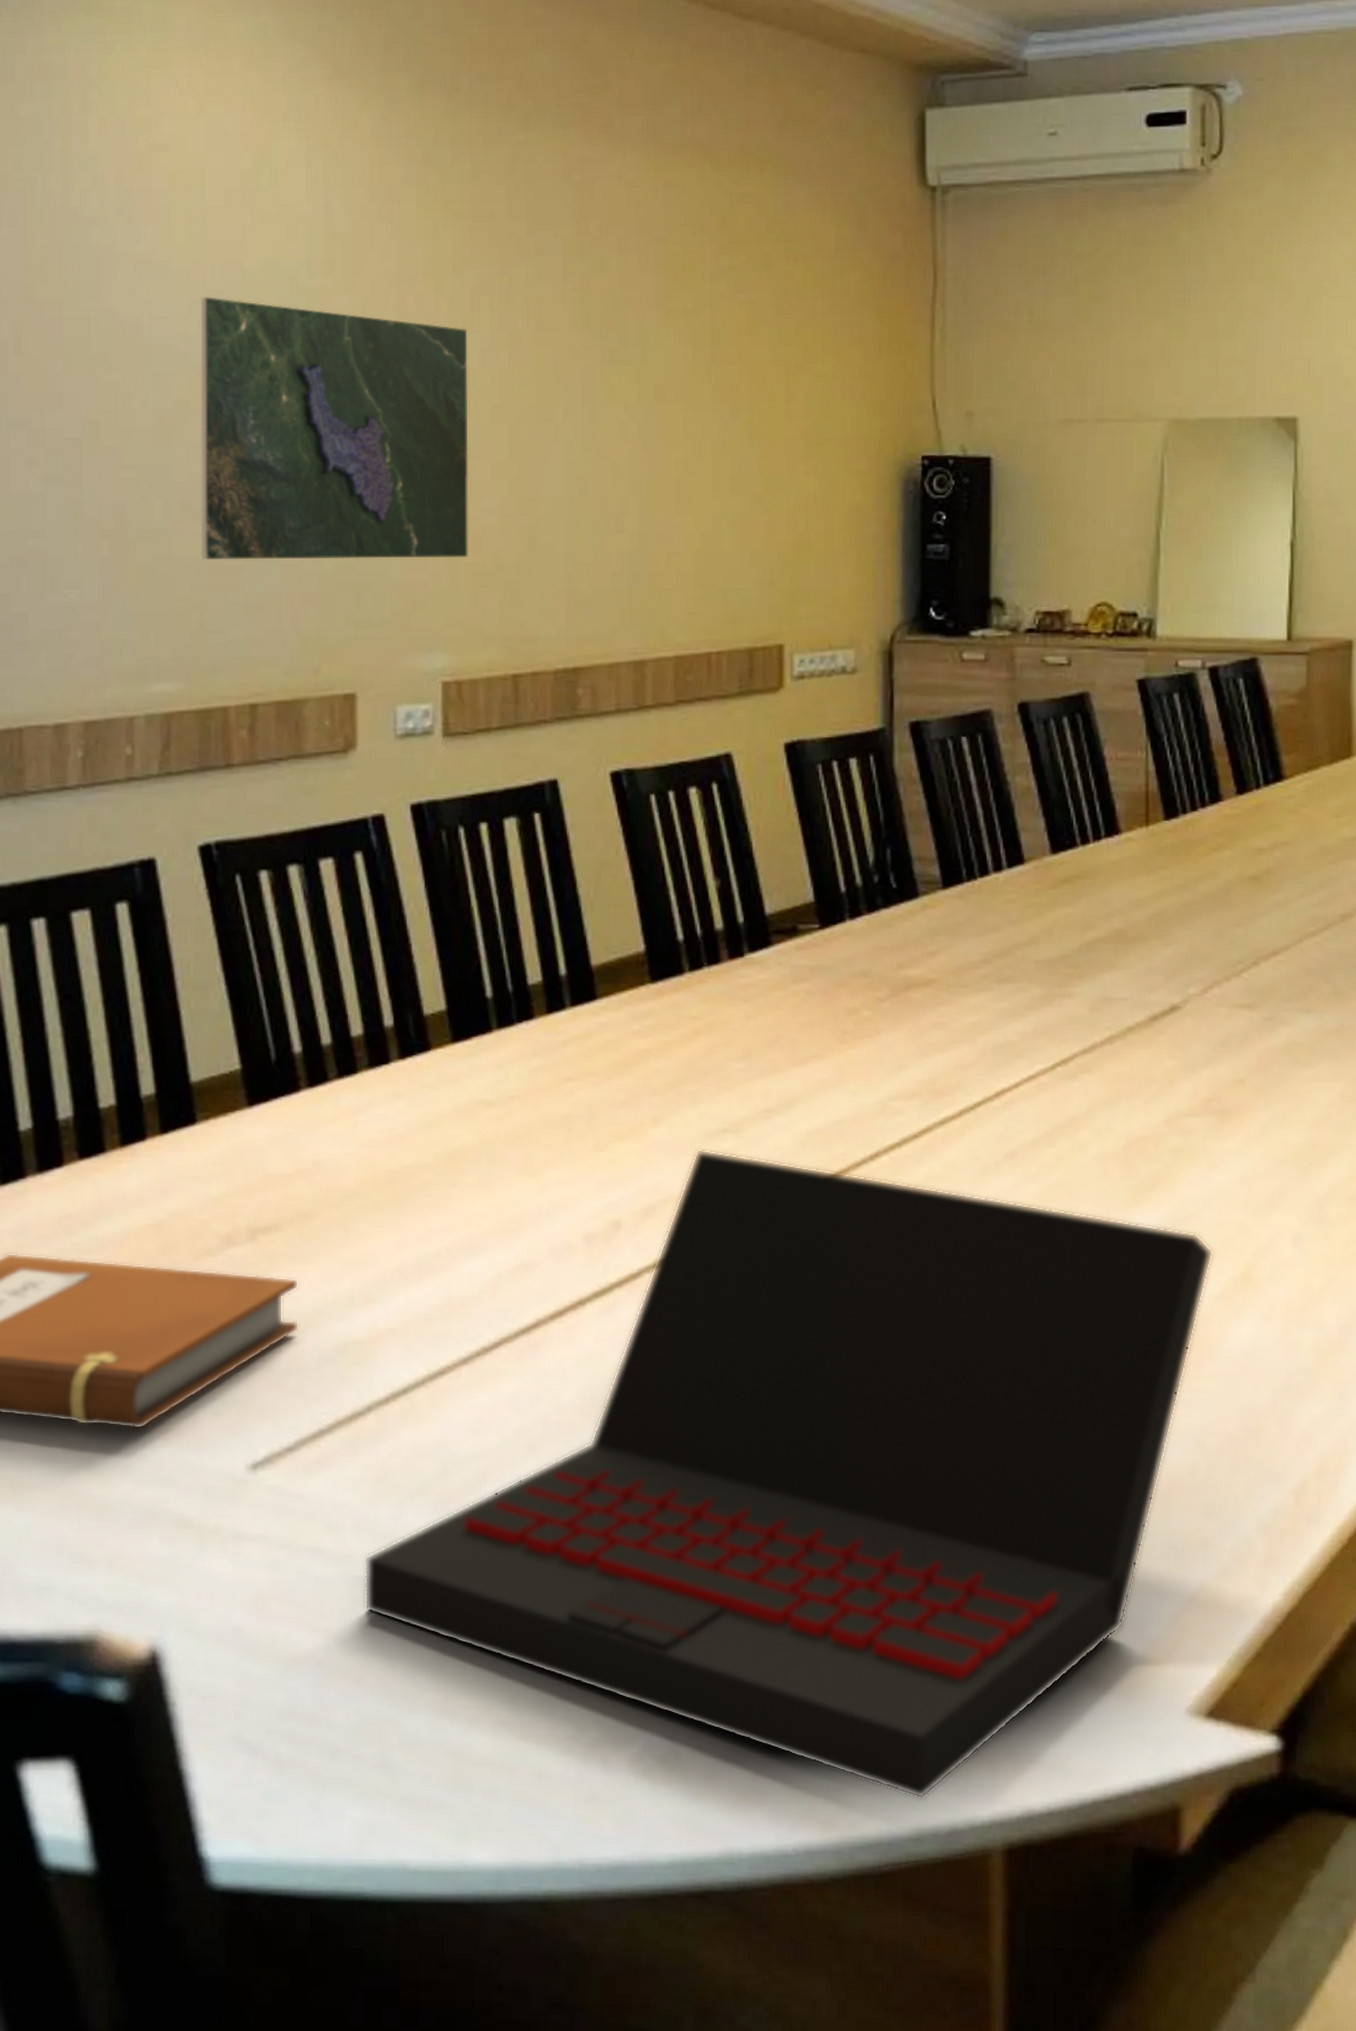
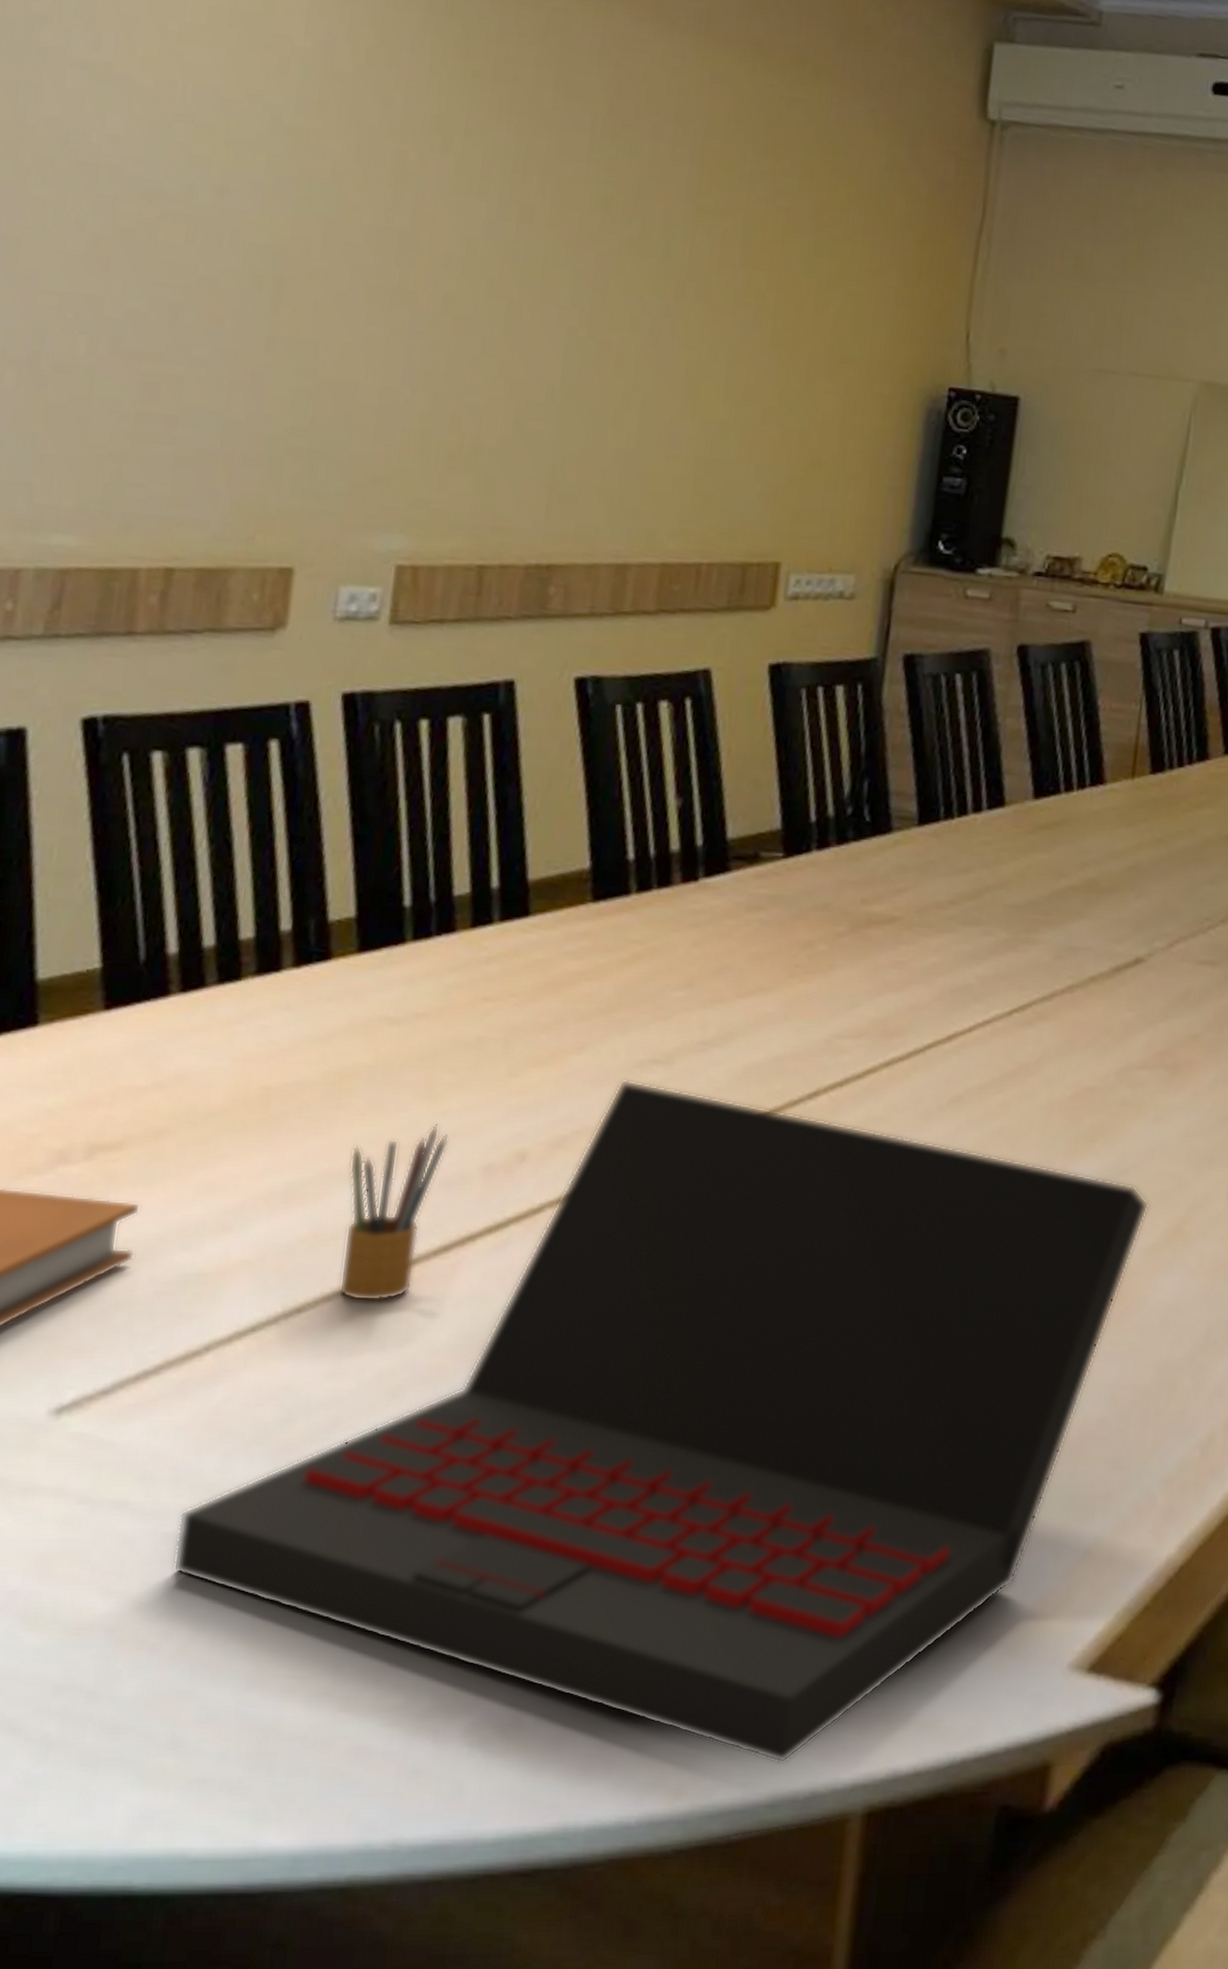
map: present [200,296,469,559] -> none [126,119,473,436]
pencil box: none [468,1198,550,1364] -> present [339,1124,448,1302]

